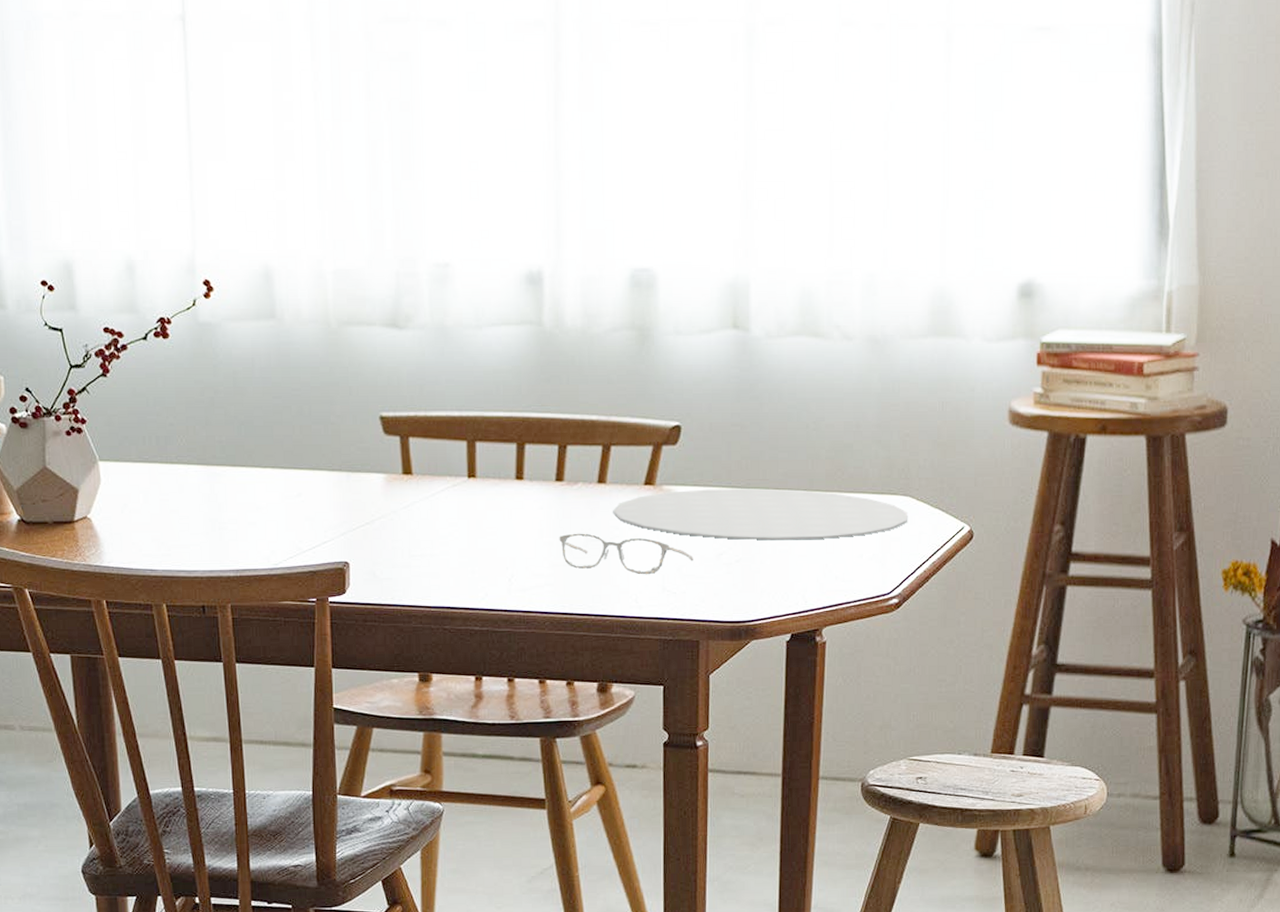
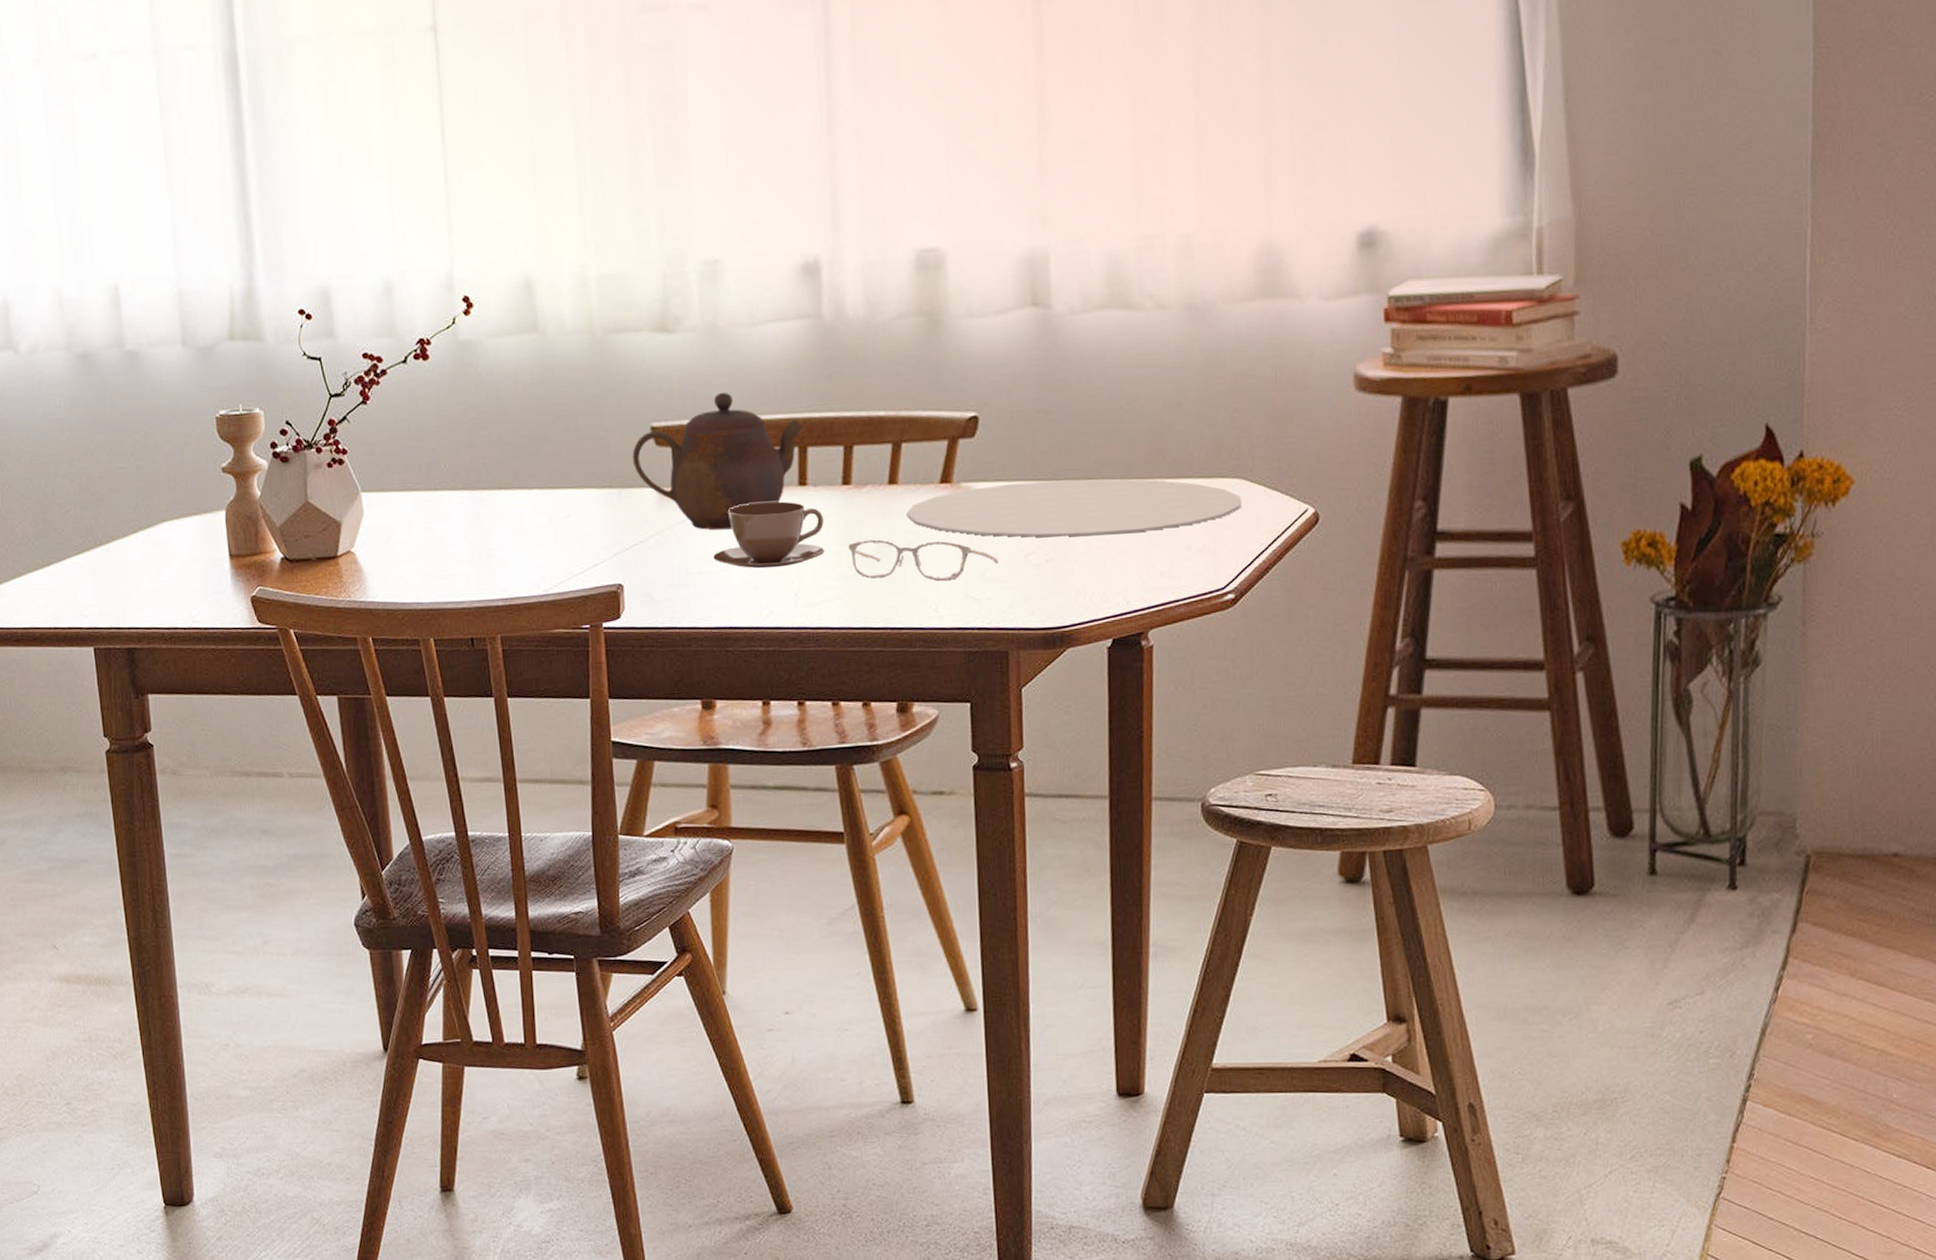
teapot: none [361,388,522,516] -> present [632,392,804,530]
teacup: none [434,493,538,554] -> present [713,501,825,569]

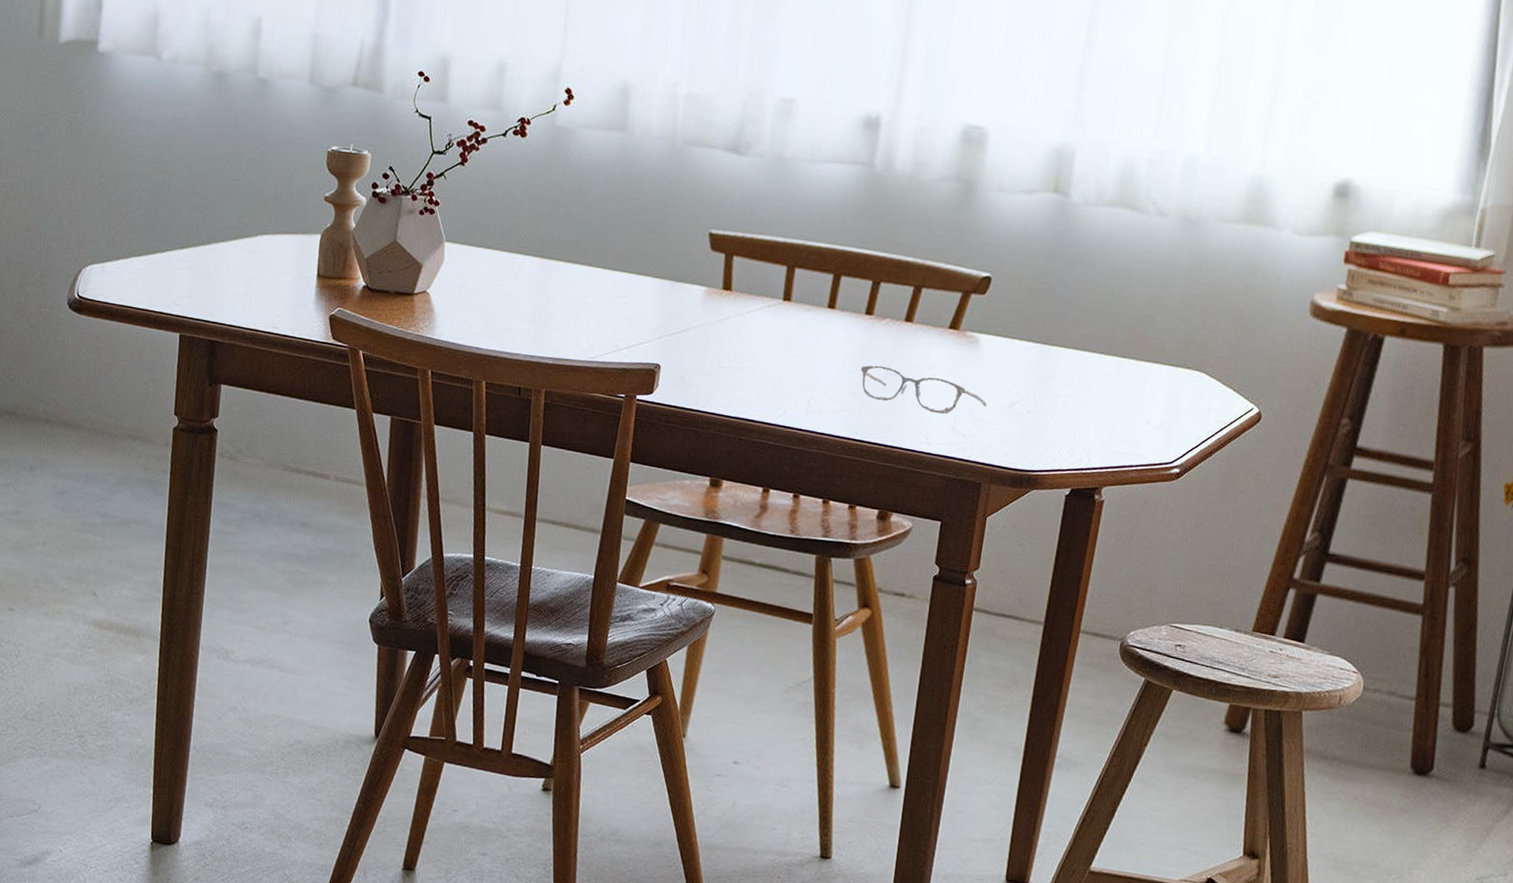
teapot: present [632,392,804,530] -> none [688,214,841,335]
teacup: present [713,501,825,569] -> none [743,315,844,376]
placemat: present [906,478,1242,537] -> none [915,338,1200,404]

